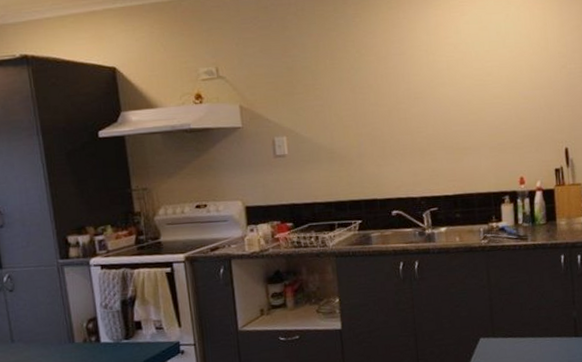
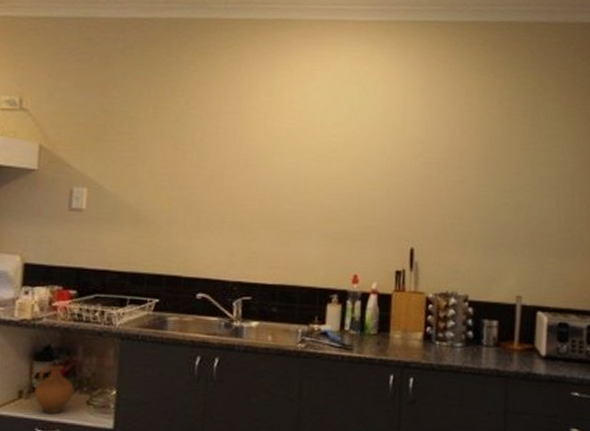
ceramic jug: none [273,284,306,325] -> present [34,364,75,415]

